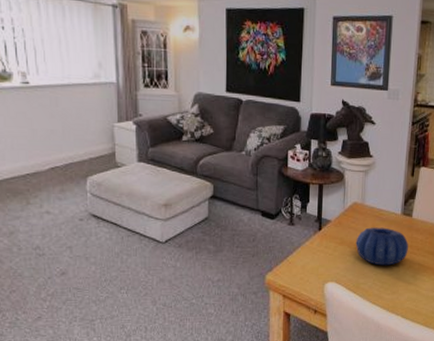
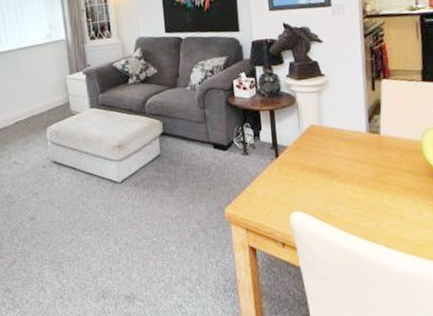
decorative bowl: present [355,227,408,266] -> none [318,148,382,190]

